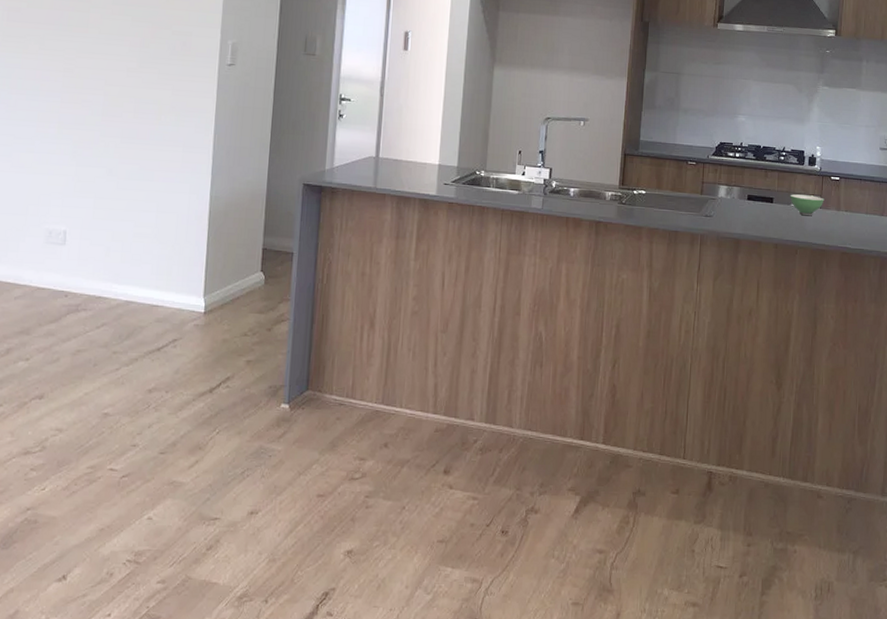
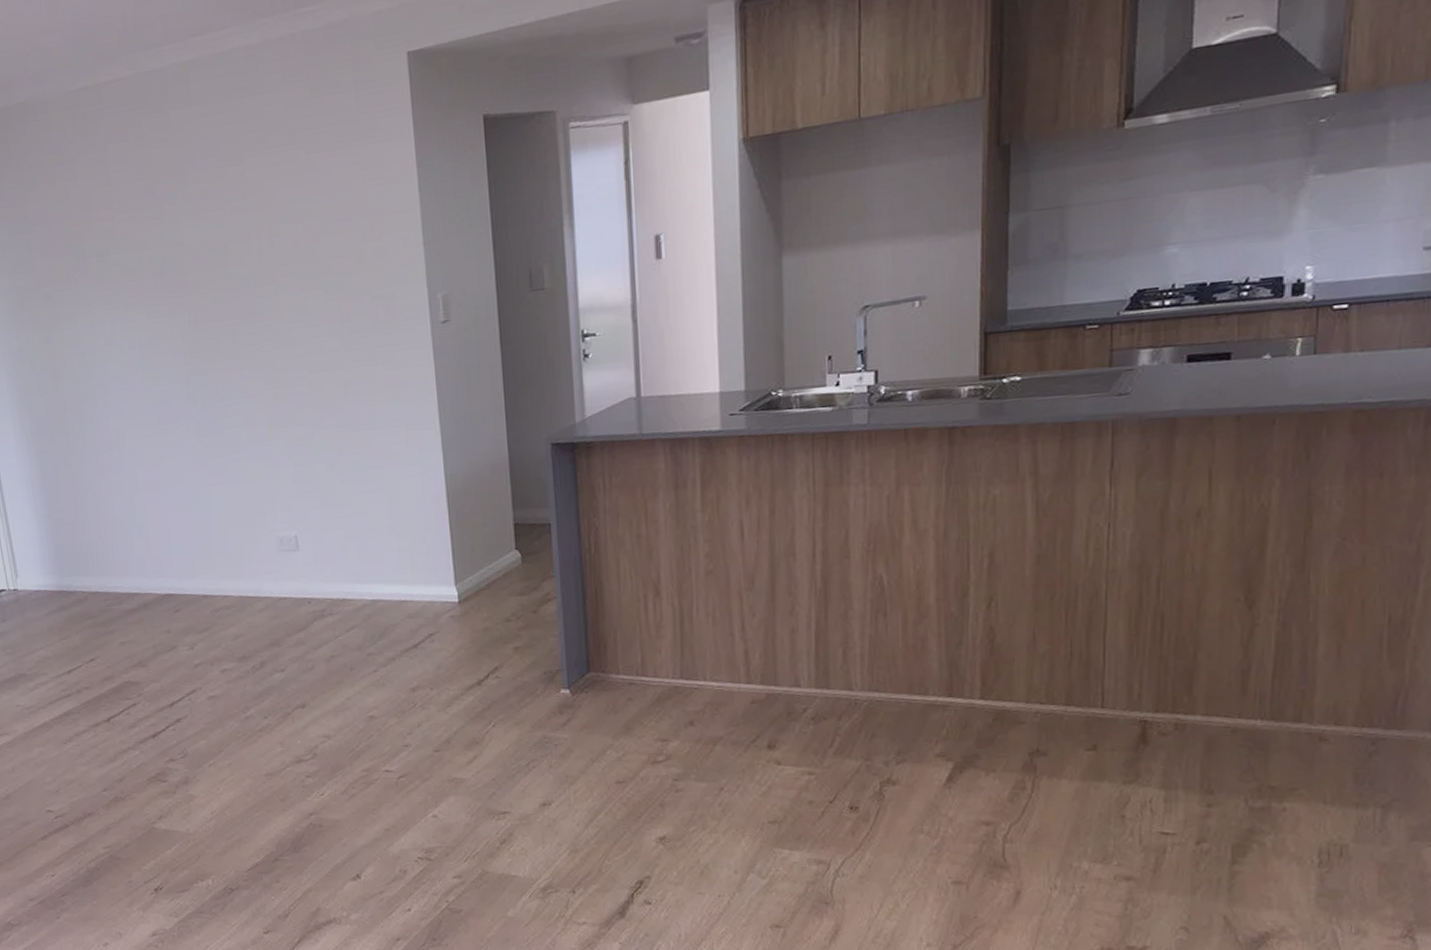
bowl: present [790,194,825,216] -> none [1260,337,1322,369]

